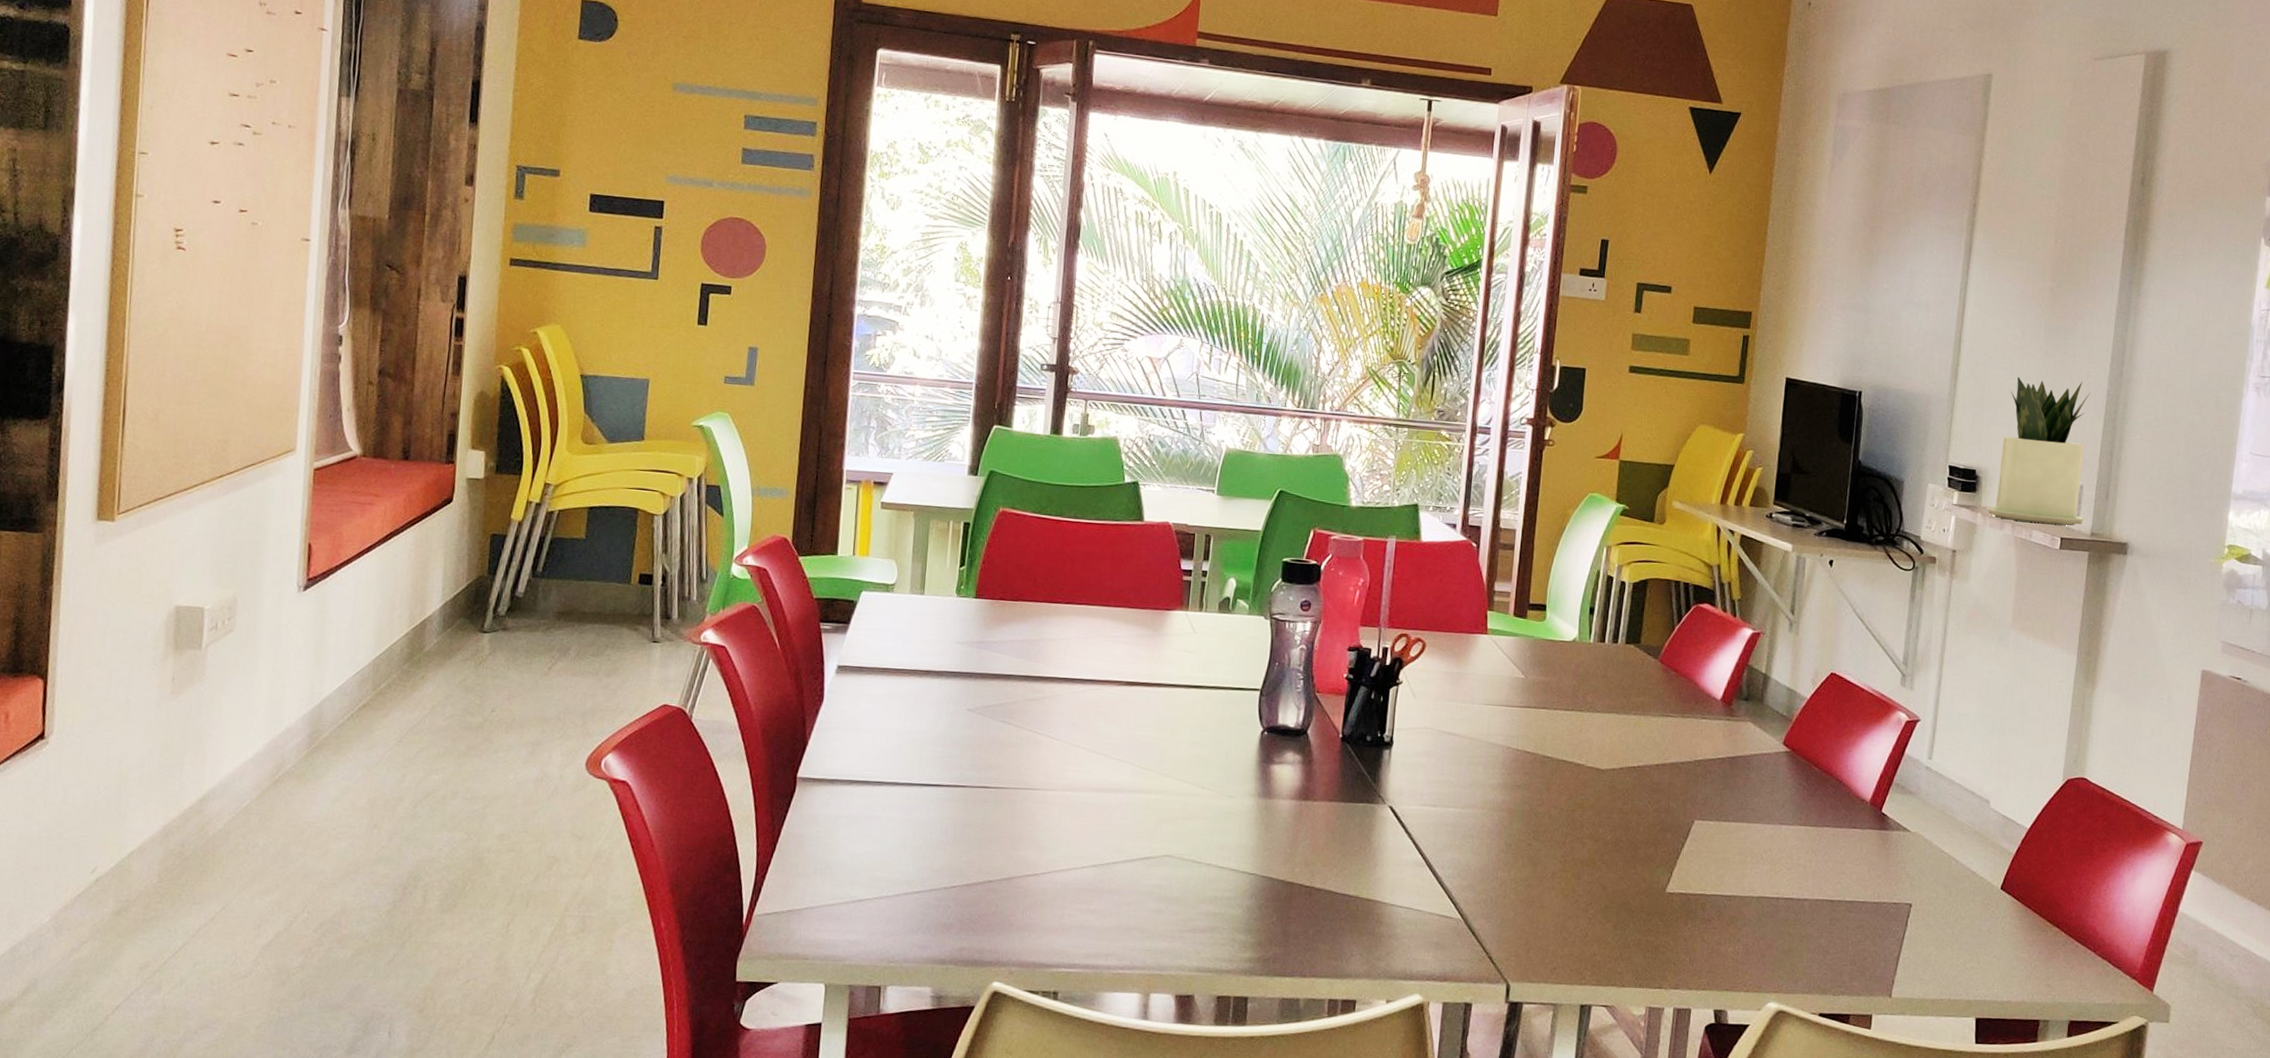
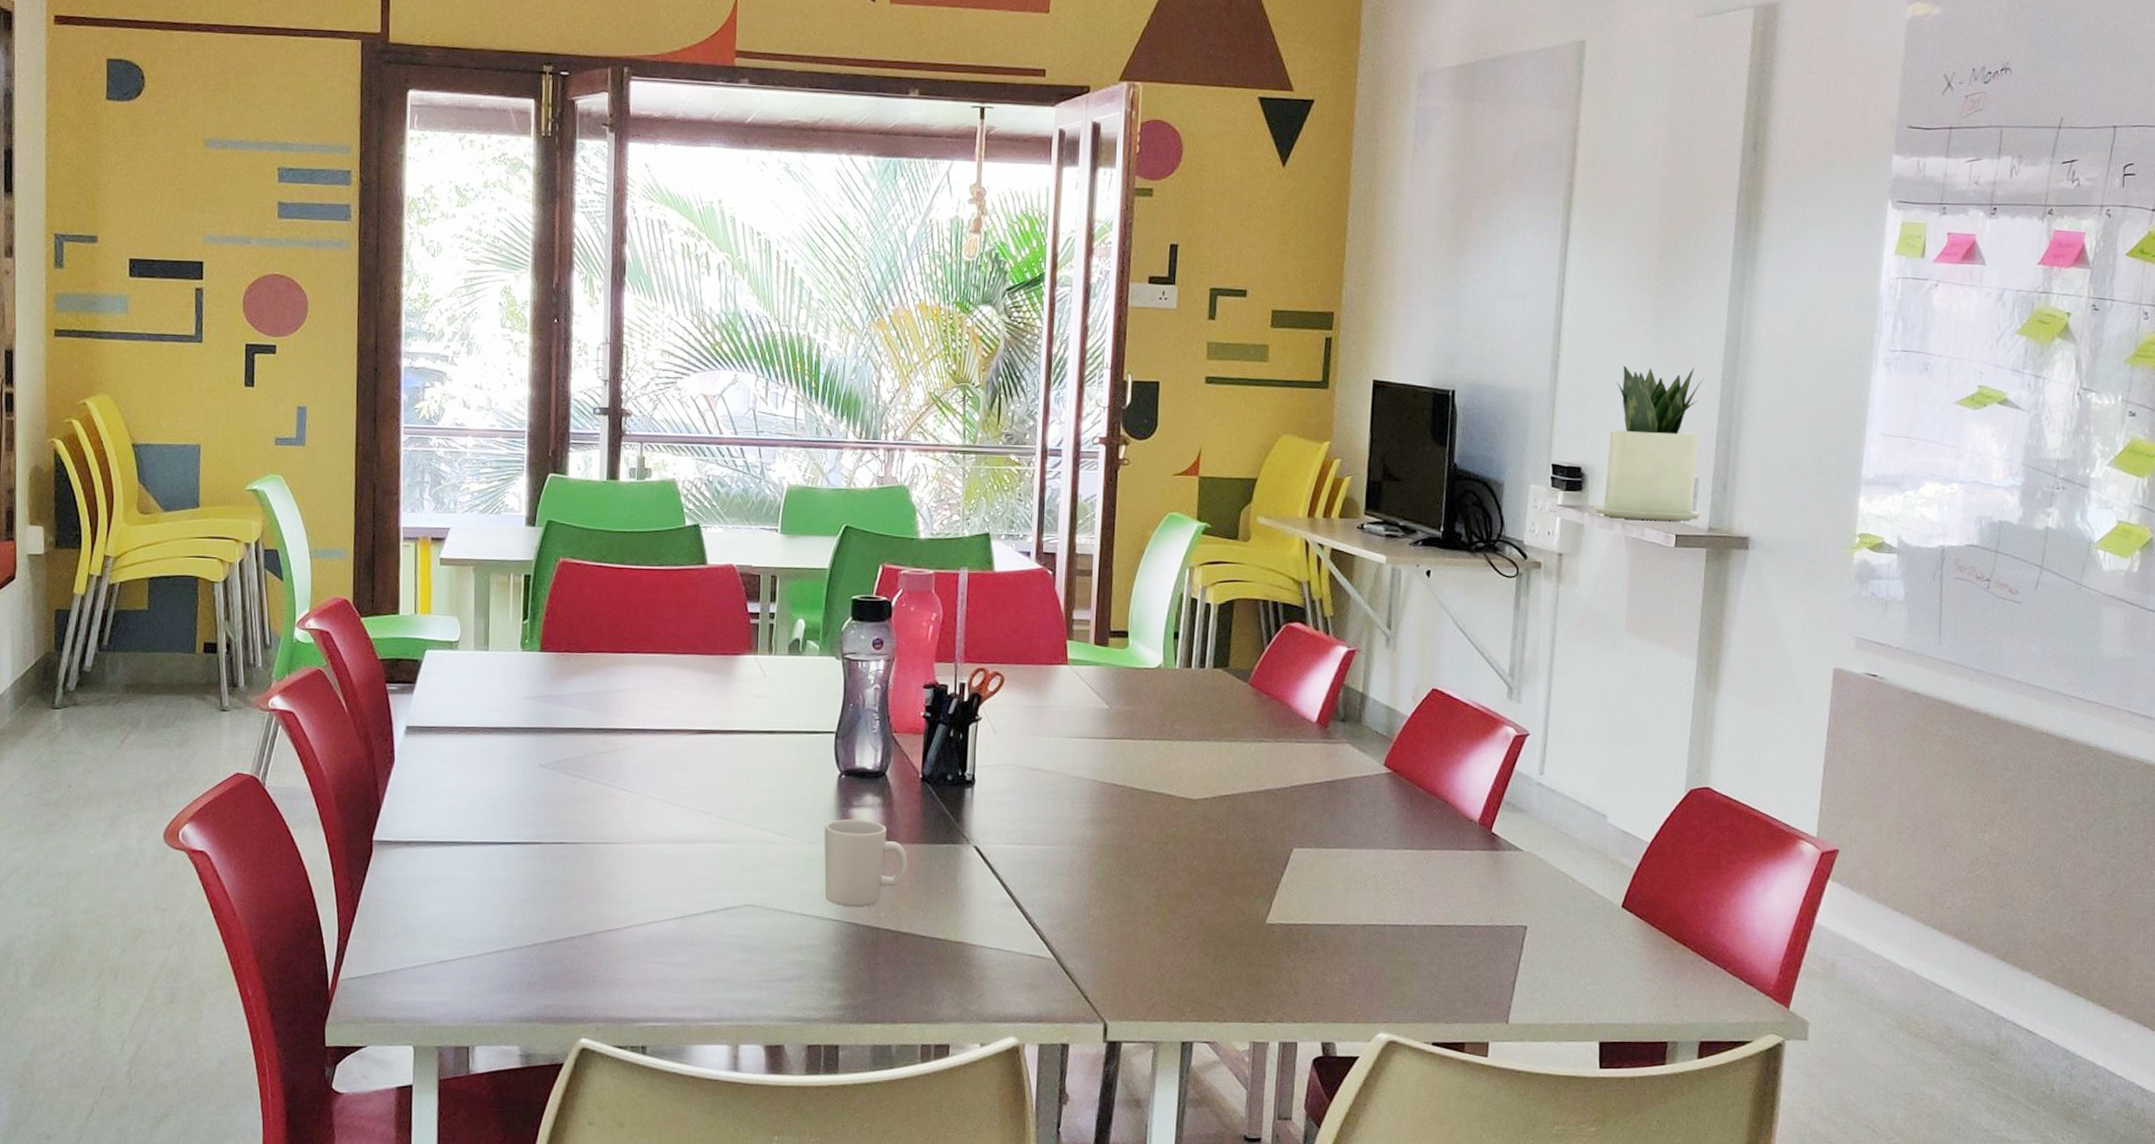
mug: none [1242,775,1325,862] -> present [824,819,908,907]

